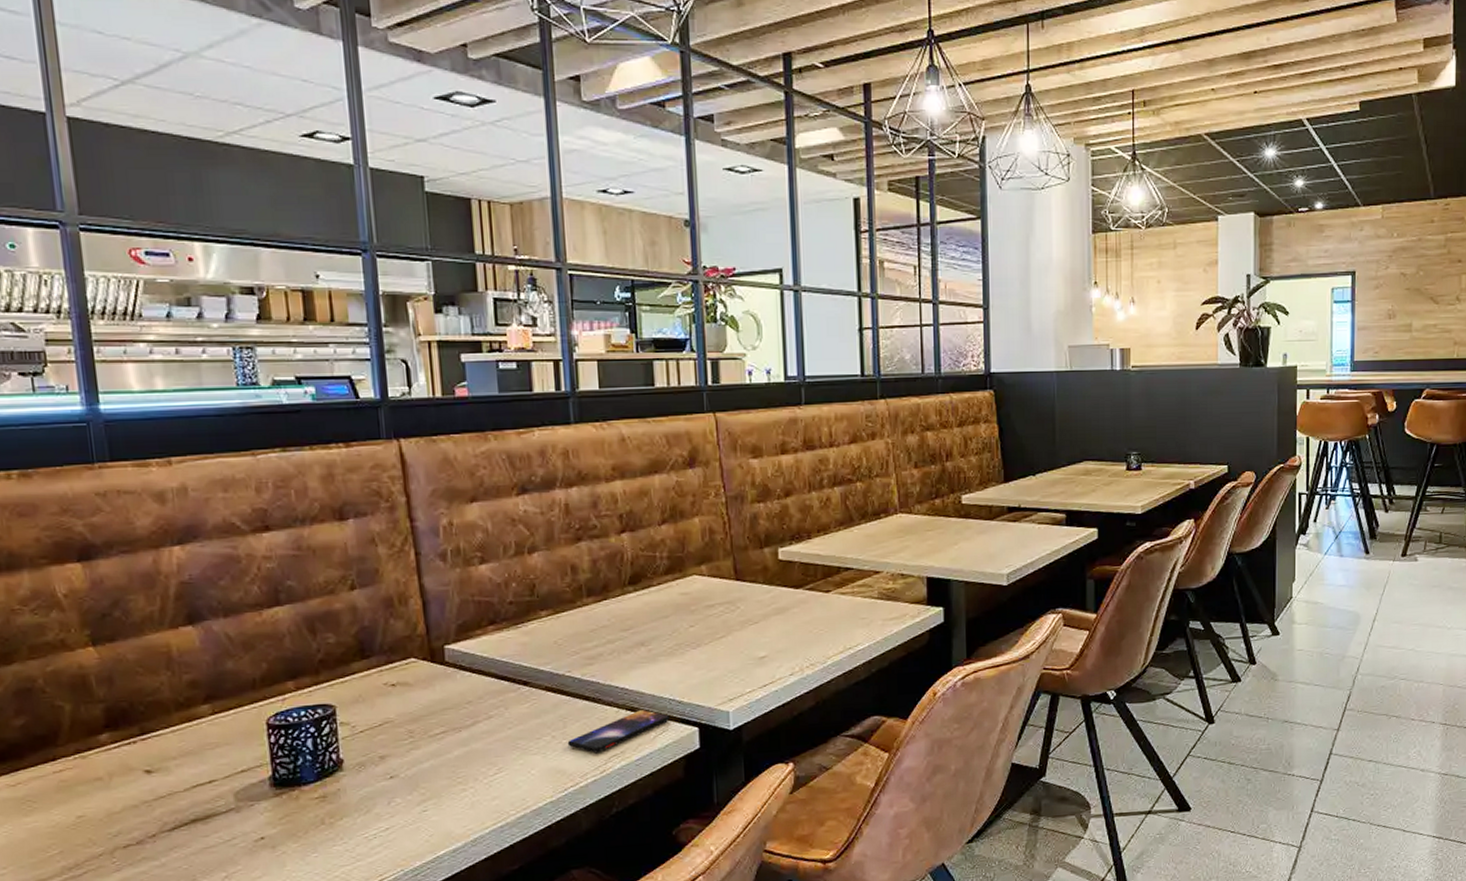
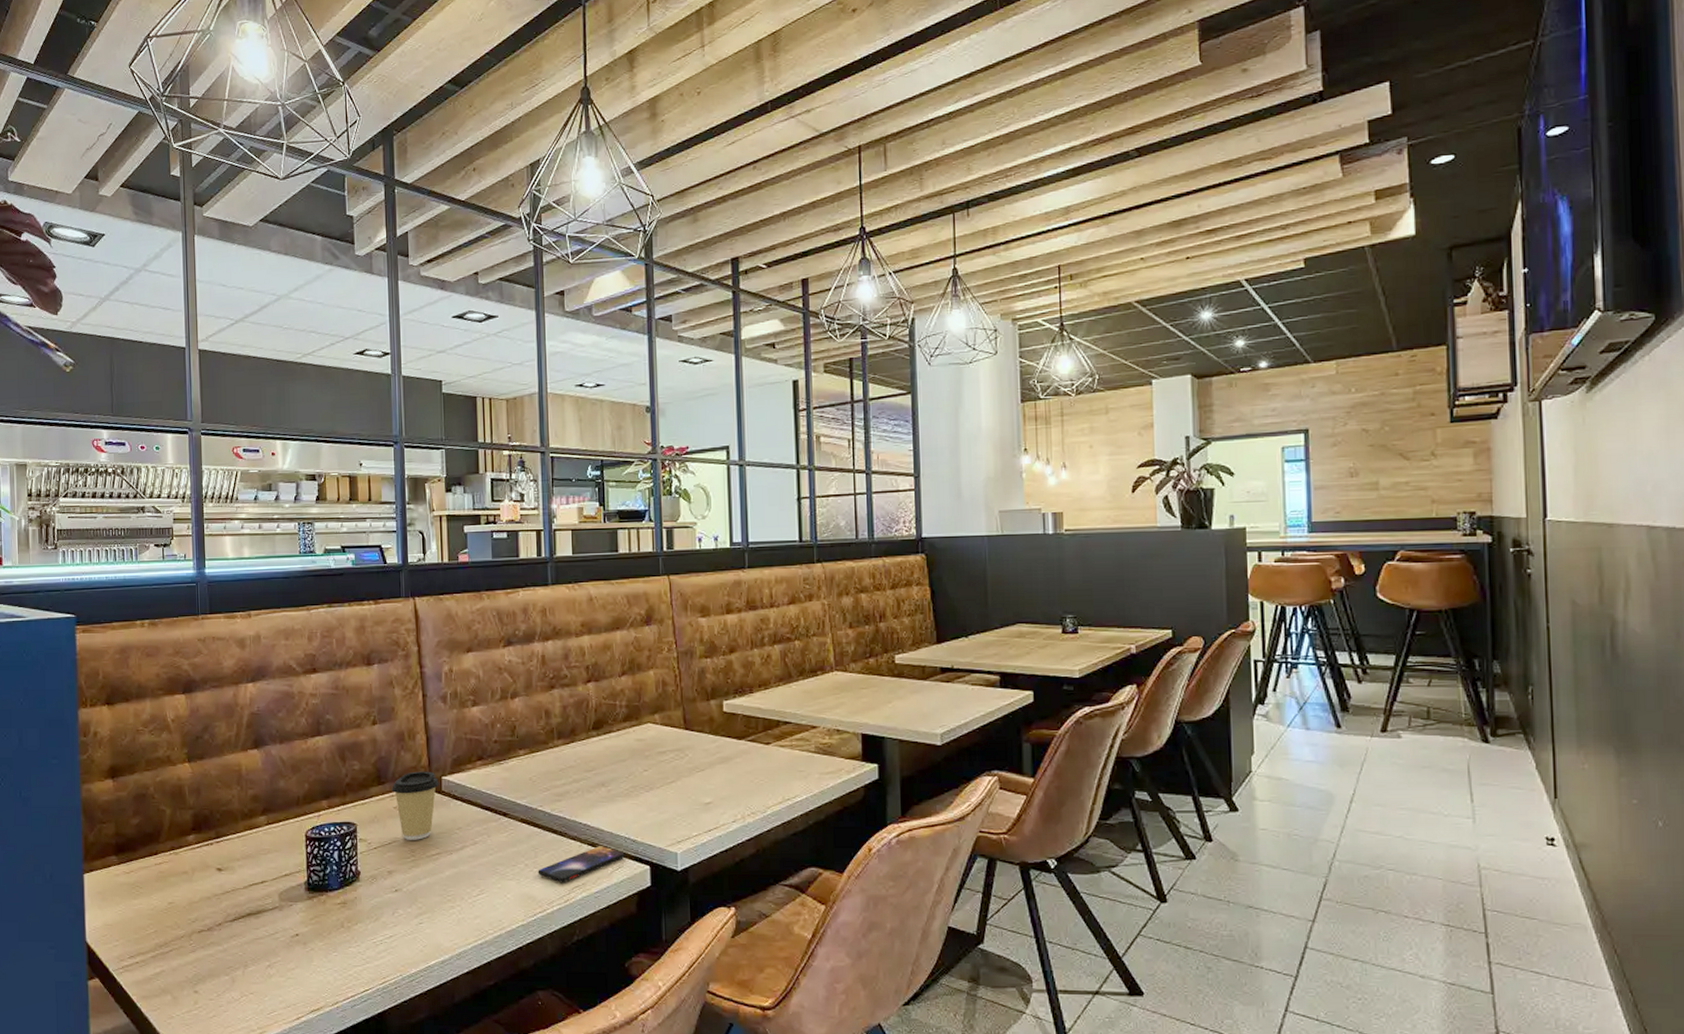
coffee cup: none [379,640,441,720] -> present [392,771,439,840]

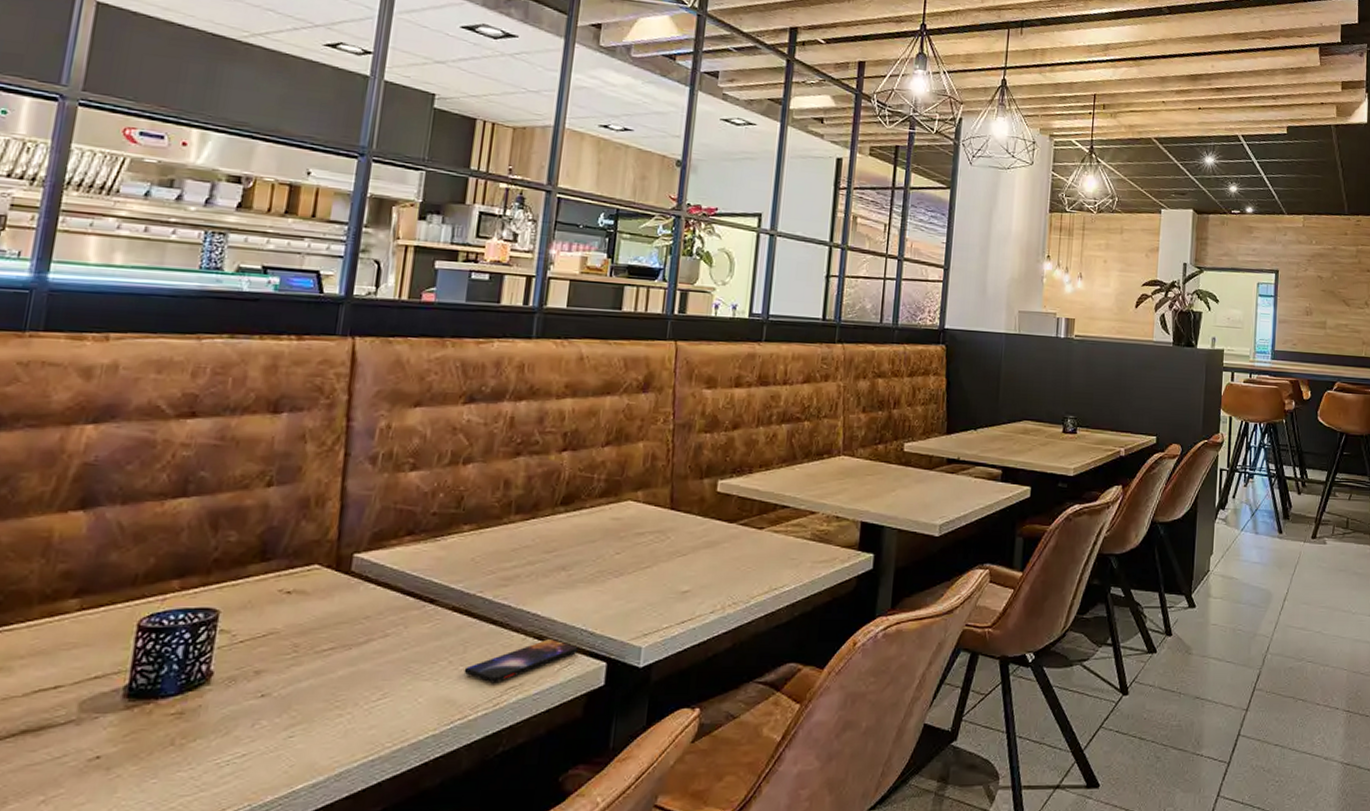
coffee cup: present [392,771,439,840] -> none [279,546,349,632]

